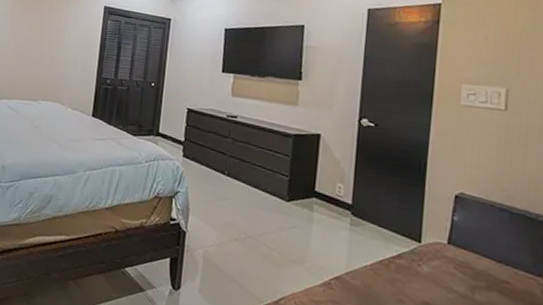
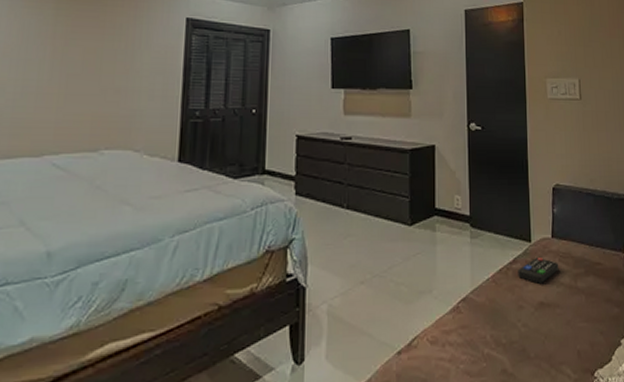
remote control: none [401,258,454,285] -> present [518,257,559,284]

